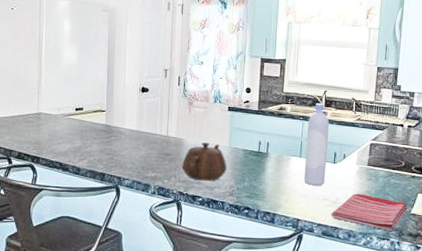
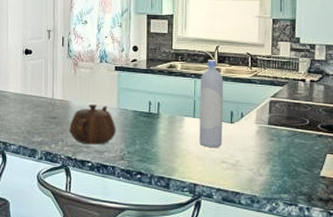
dish towel: present [331,193,408,231] -> none [231,155,316,196]

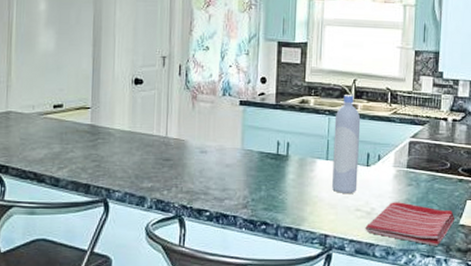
teapot: present [69,103,117,145] -> none [184,143,240,191]
dish towel: none [231,155,316,196] -> present [365,202,455,246]

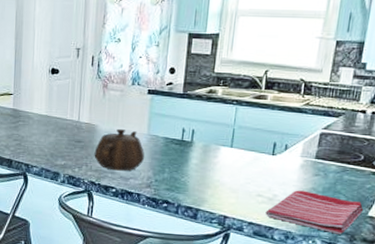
teapot: none [184,143,240,191] -> present [94,128,145,171]
bottle: present [332,95,361,193] -> none [235,85,270,180]

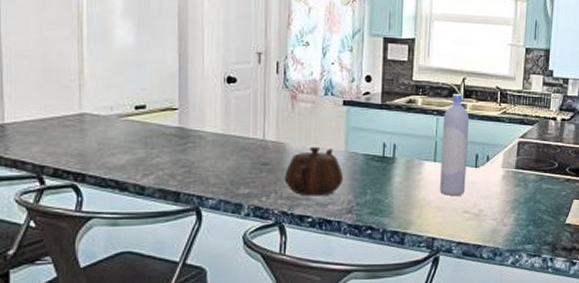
bottle: none [235,85,270,180] -> present [440,94,470,195]
dish towel: present [265,190,364,235] -> none [473,203,562,246]

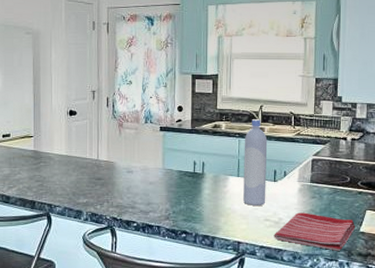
teapot: present [284,146,344,196] -> none [114,164,162,205]
dish towel: none [473,203,562,246] -> present [274,212,356,251]

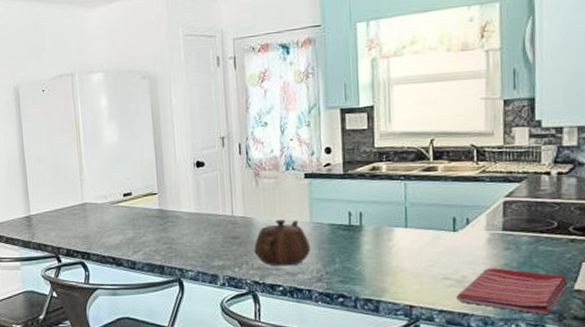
teapot: none [114,164,162,205] -> present [254,219,311,266]
bottle: present [243,119,268,206] -> none [411,156,444,262]

